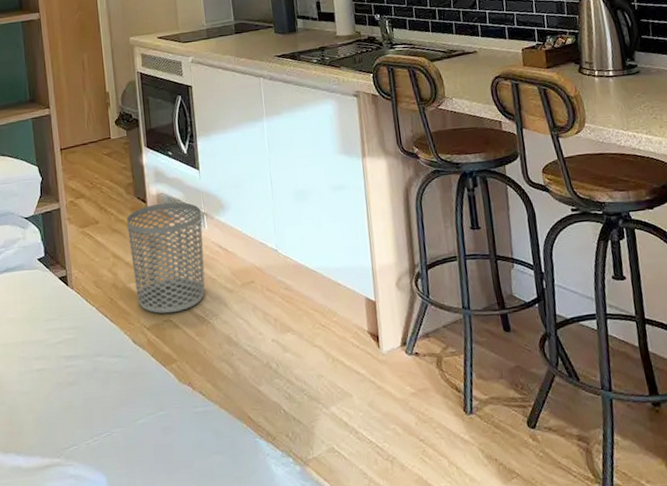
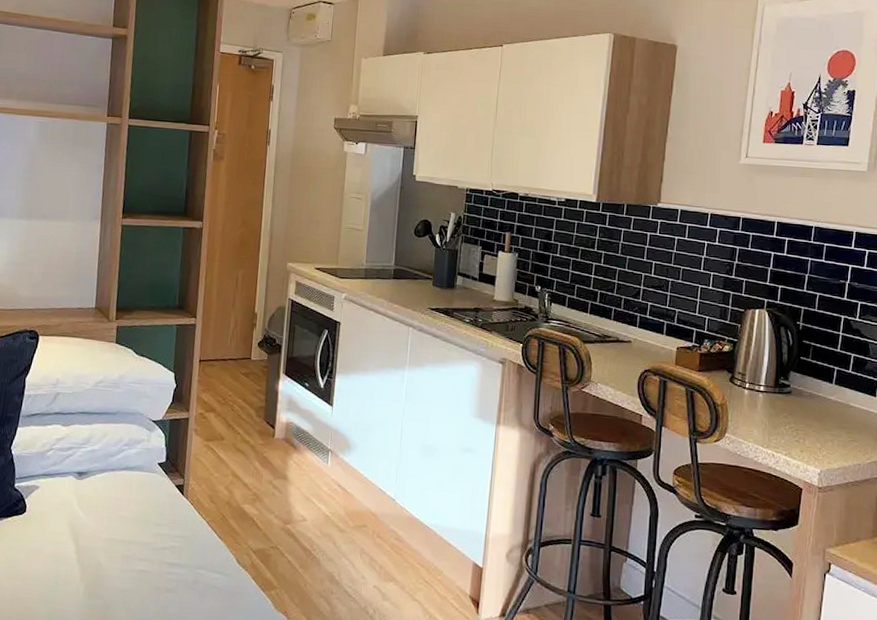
waste bin: present [127,202,205,314] -> none [248,431,327,541]

